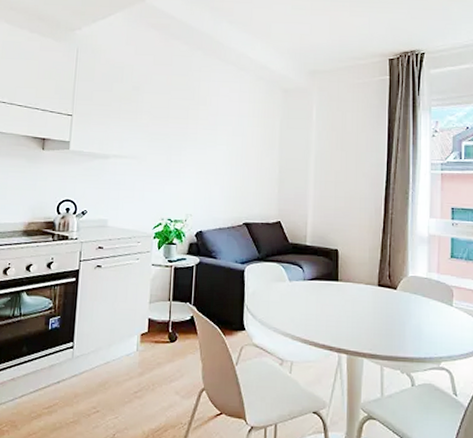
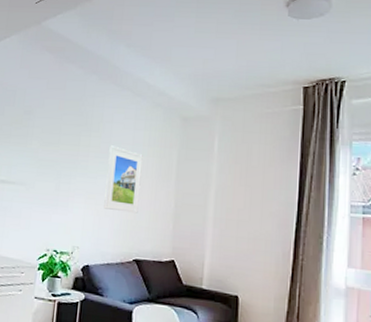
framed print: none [214,117,248,180] -> present [104,145,143,214]

